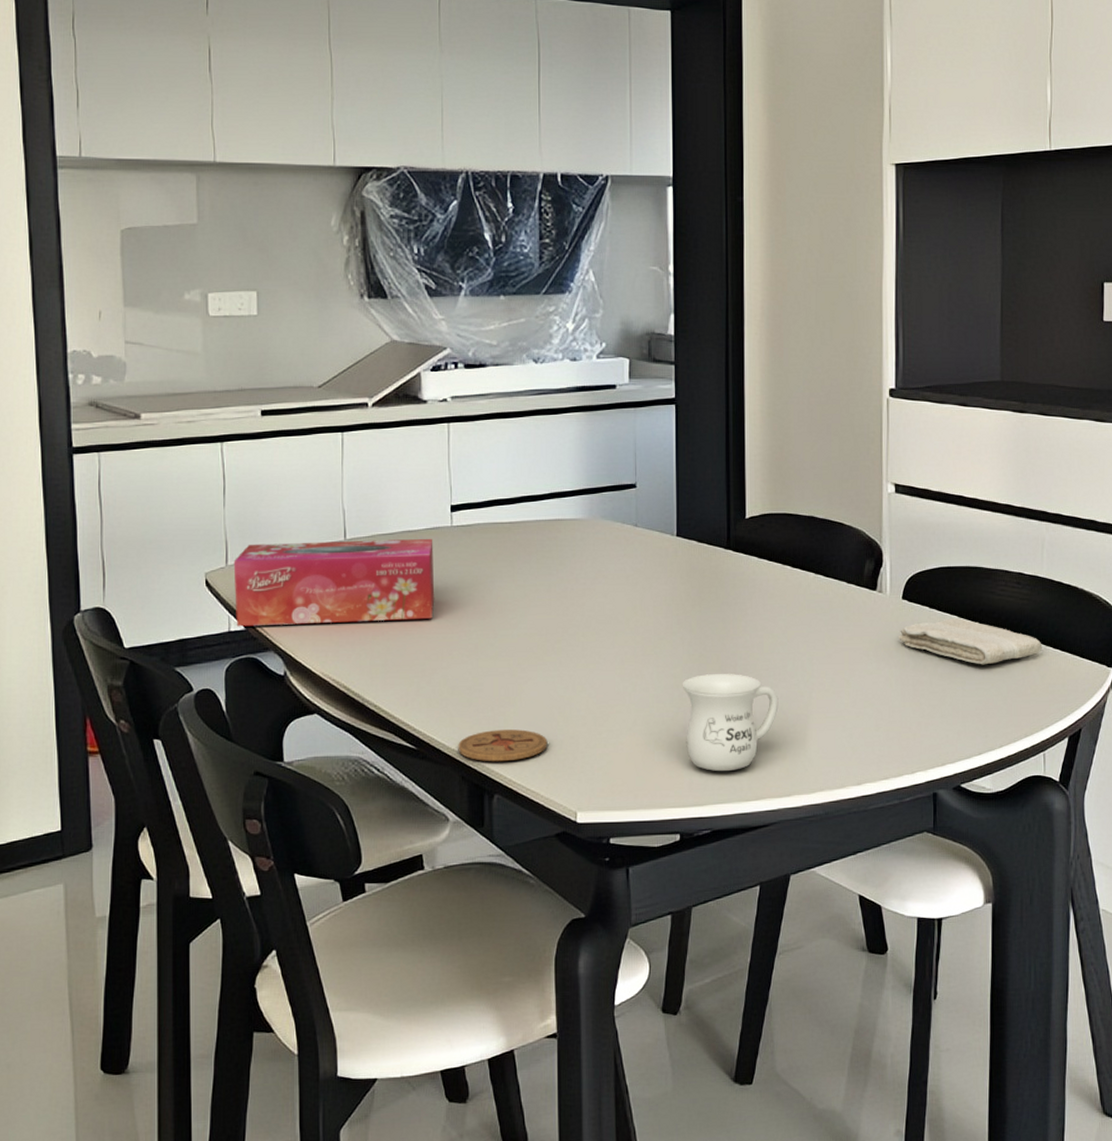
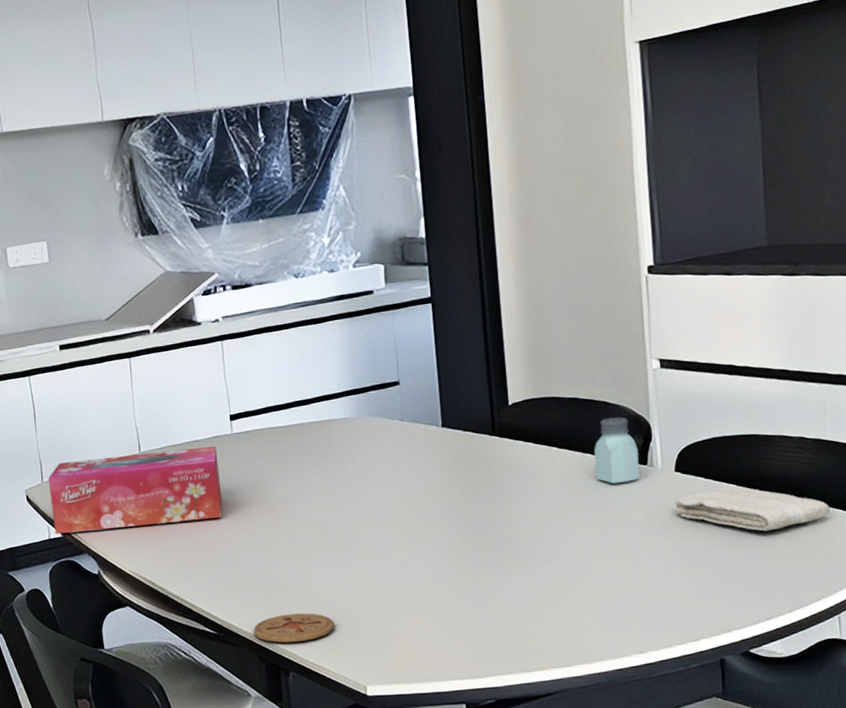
mug: present [682,674,779,772] -> none [457,553,555,645]
saltshaker: none [826,539,869,608] -> present [594,417,640,484]

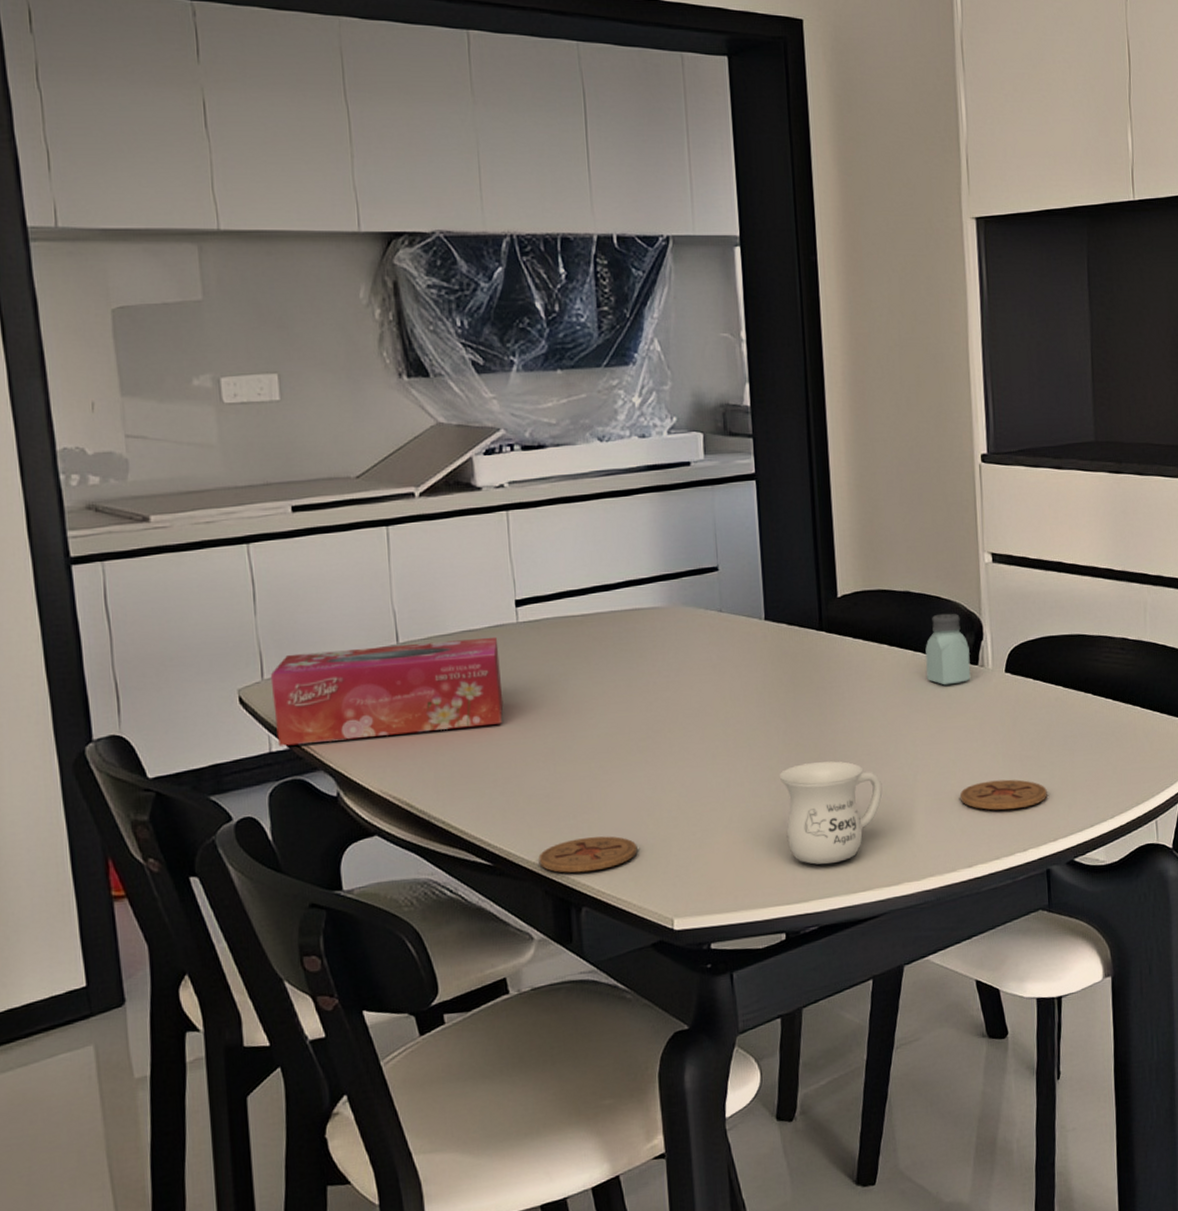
mug: none [457,553,555,645] -> present [779,761,883,865]
coaster: none [630,572,720,602] -> present [959,779,1047,810]
washcloth: present [672,486,831,532] -> none [1002,688,1150,735]

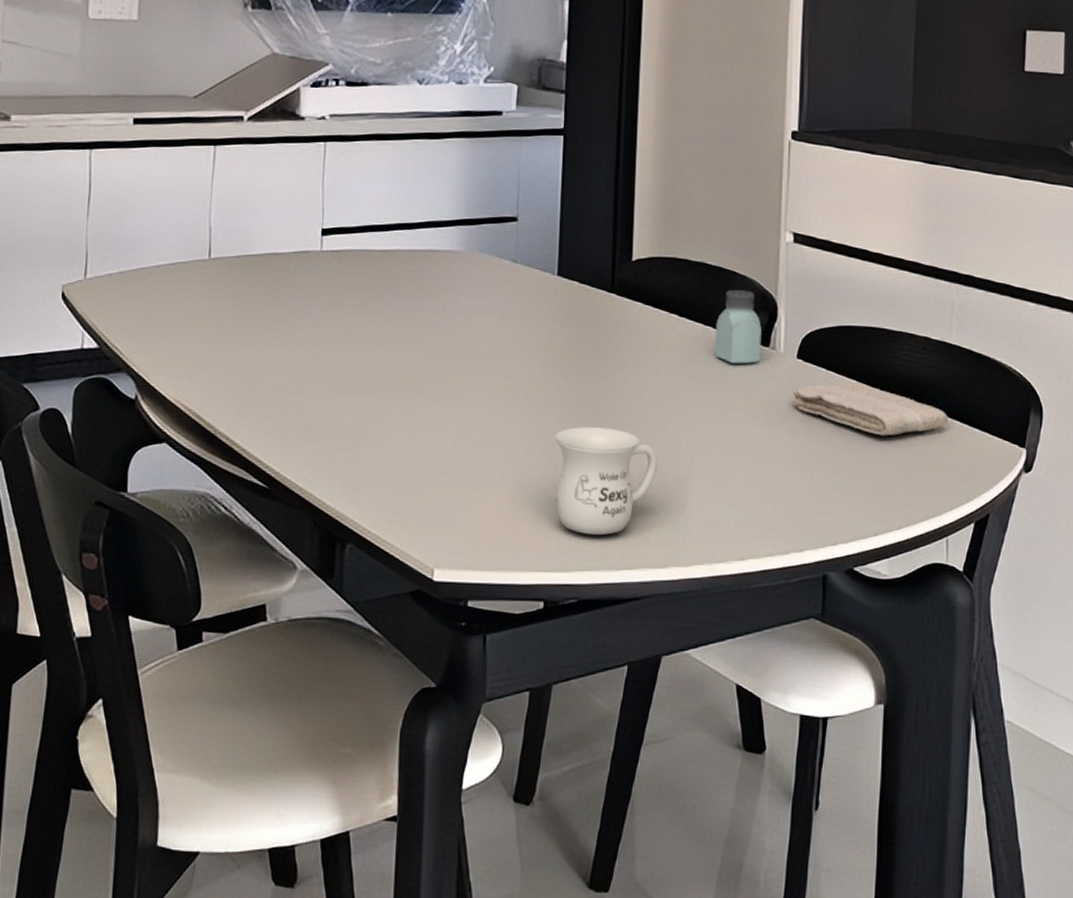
tissue box: present [270,636,504,747] -> none [89,257,301,348]
coaster: present [538,836,638,873] -> none [311,473,408,508]
coaster: present [959,779,1047,810] -> none [737,471,831,505]
washcloth: none [1002,688,1150,735] -> present [790,382,948,436]

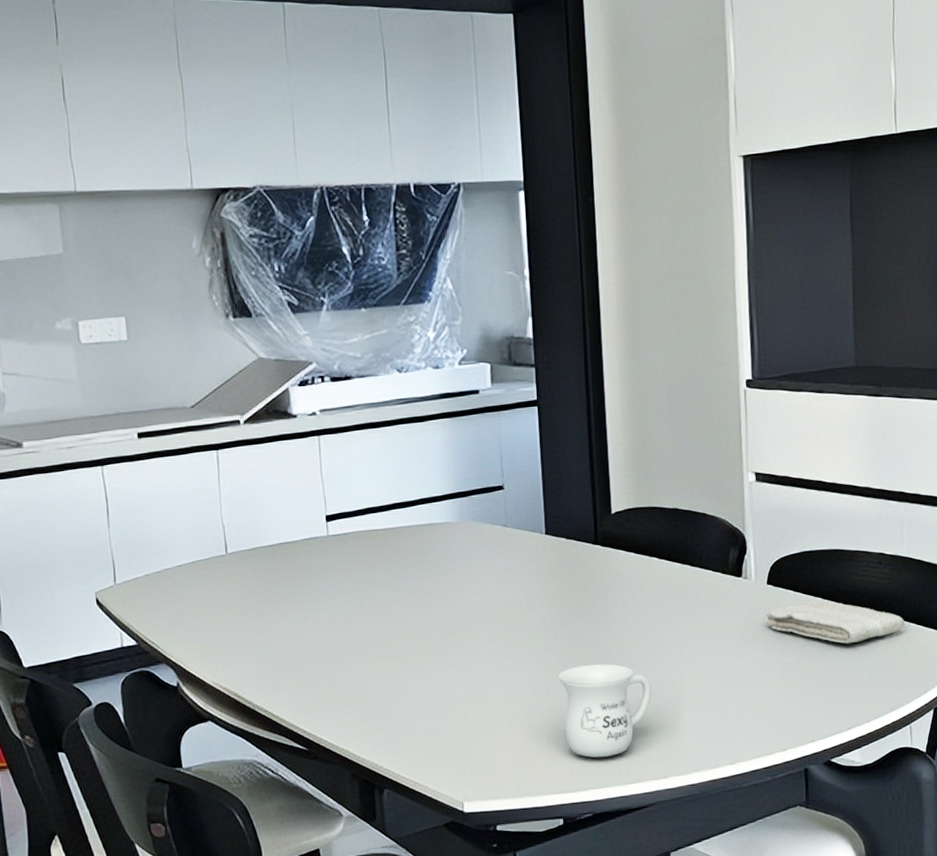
saltshaker: present [715,289,762,365] -> none [692,529,735,596]

